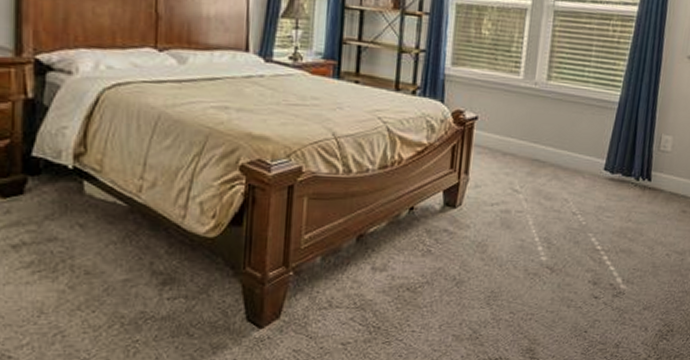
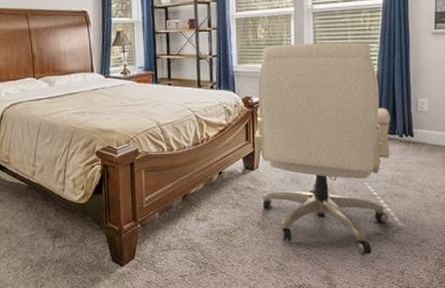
chair: none [460,46,629,323] -> present [254,42,390,255]

